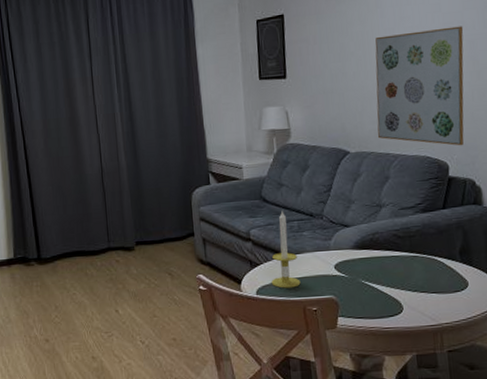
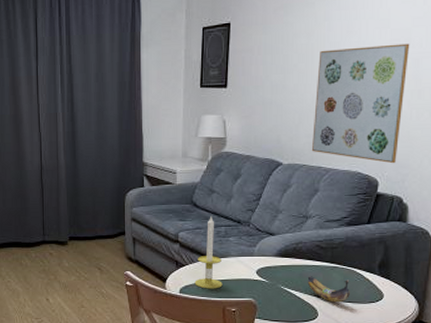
banana: none [388,267,434,295] -> present [307,276,350,303]

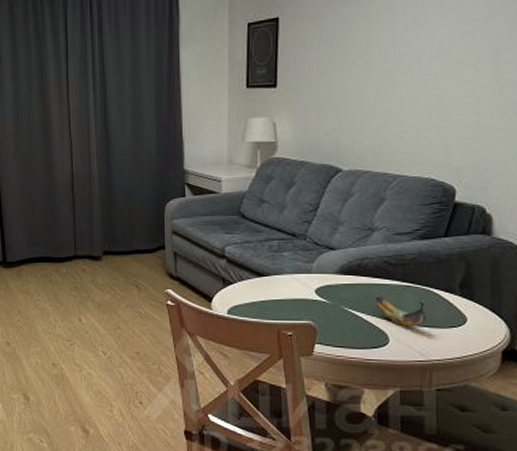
candle: present [194,216,223,289] -> none [244,229,277,310]
wall art: present [311,43,410,164] -> none [375,34,487,169]

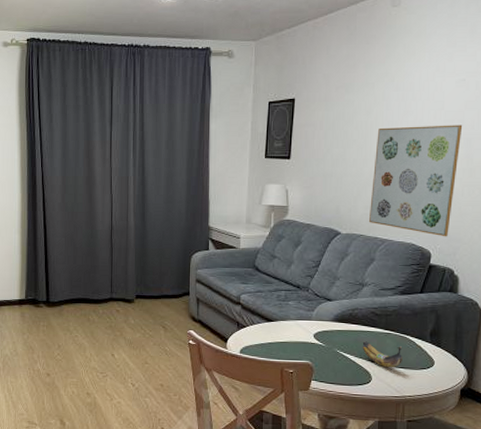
wall art: none [375,34,487,169] -> present [368,125,463,237]

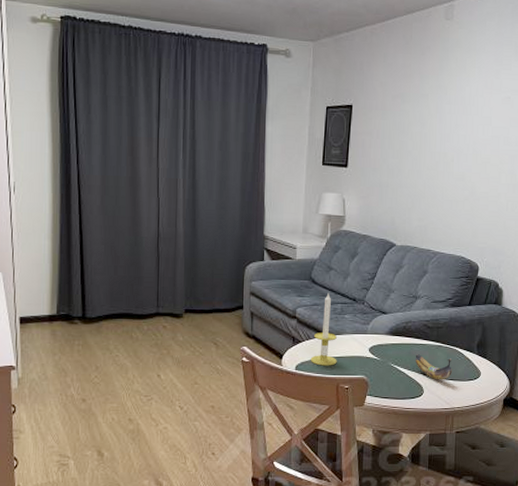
candle: none [254,281,281,351] -> present [310,293,337,366]
wall art: present [368,125,463,237] -> none [422,140,508,251]

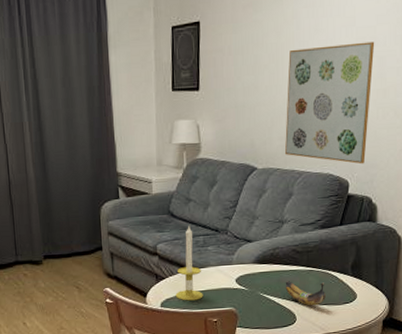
wall art: none [422,140,508,251] -> present [284,41,375,164]

